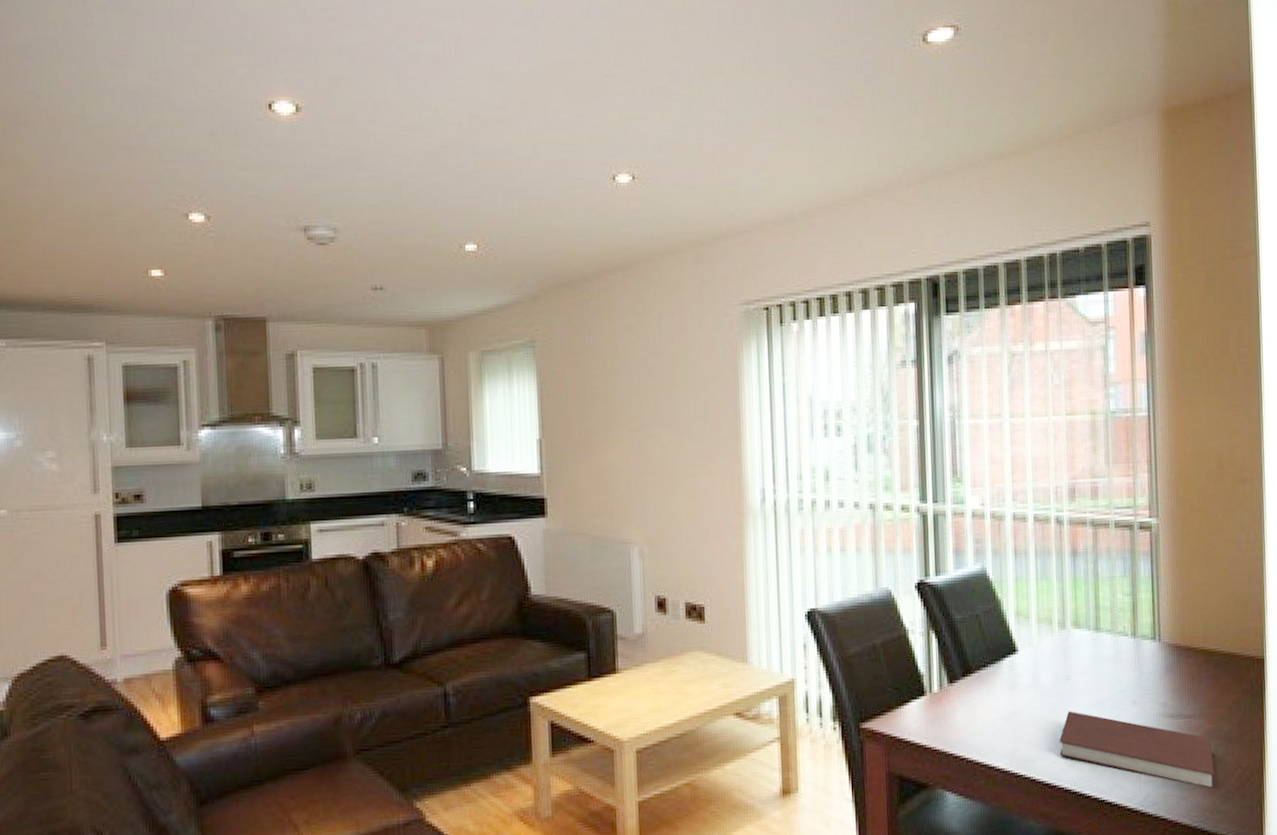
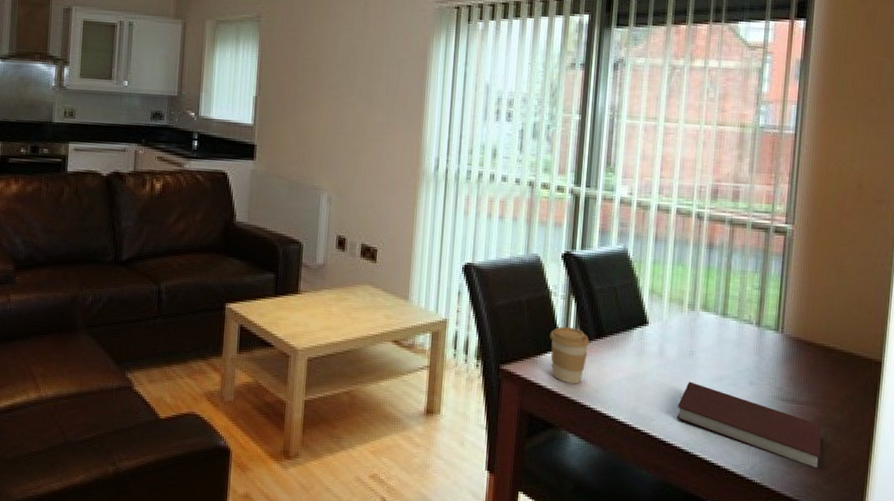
coffee cup: none [912,667,956,734] -> present [550,326,590,384]

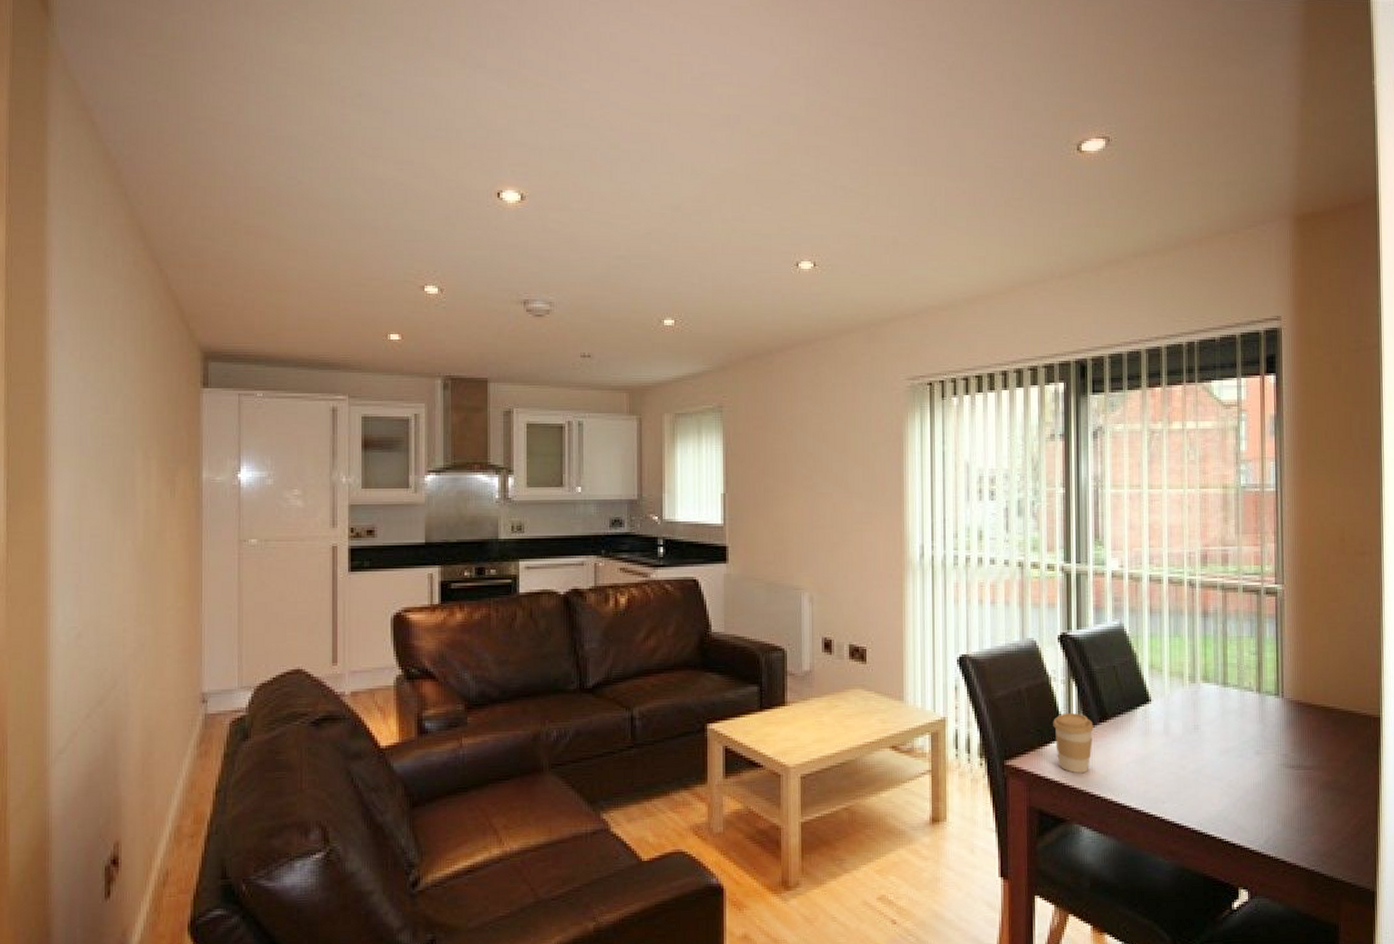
notebook: present [676,381,822,469] -> none [1187,758,1332,835]

